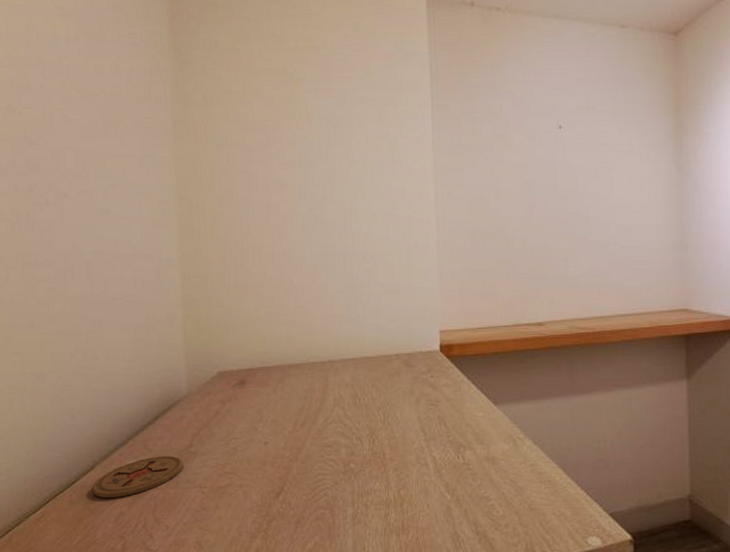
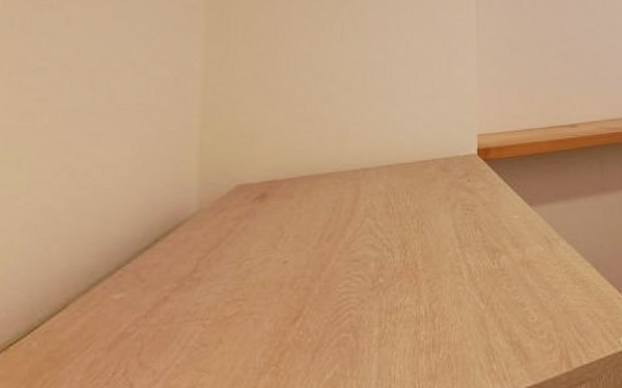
coaster: present [92,456,184,498] -> none [60,284,184,344]

